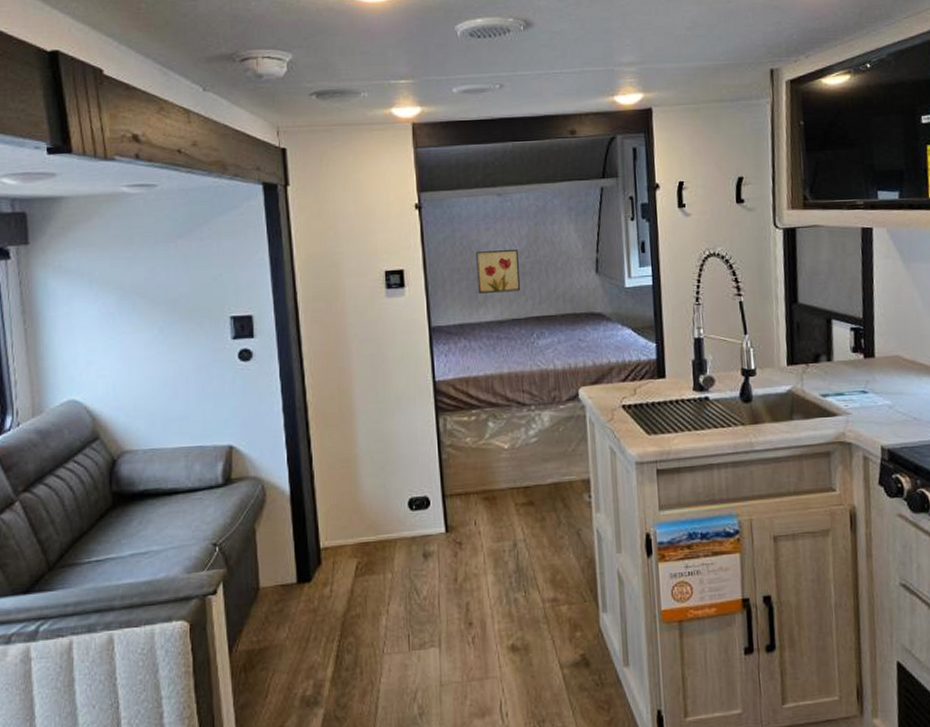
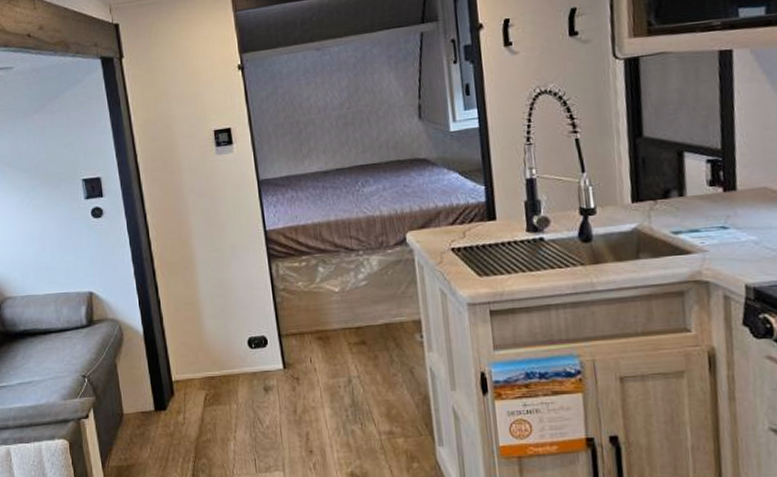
wall art: present [476,250,520,293] -> none [298,101,343,146]

